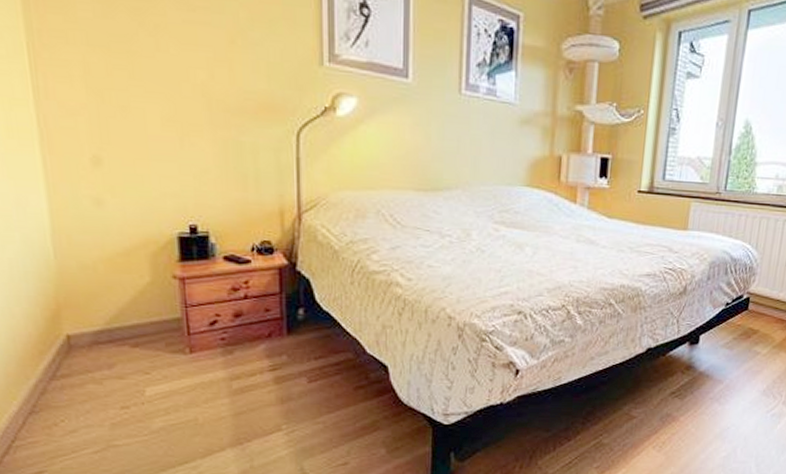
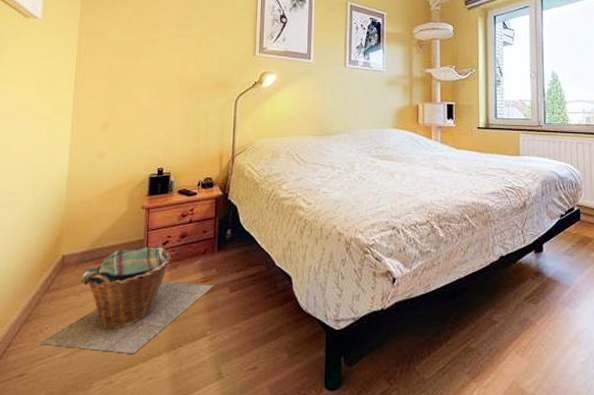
laundry basket: none [58,324,287,449] -> present [40,245,214,354]

